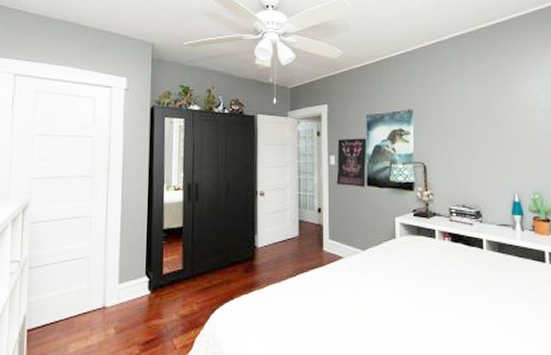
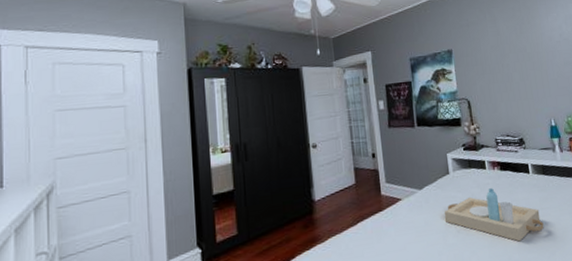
serving tray: none [385,259,493,319] -> present [444,188,544,242]

